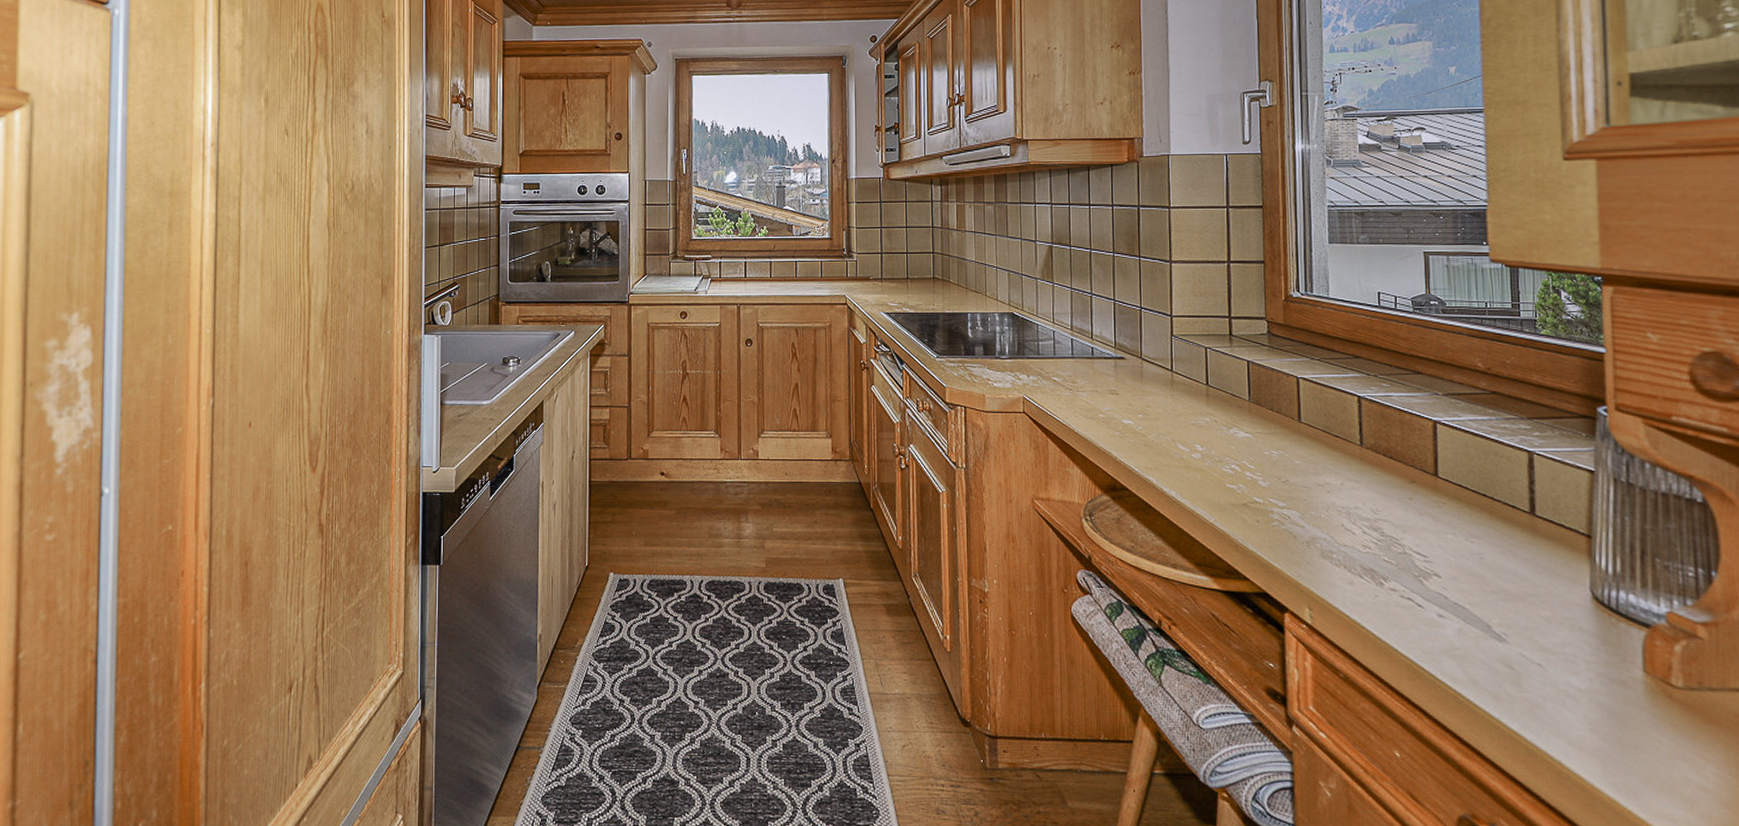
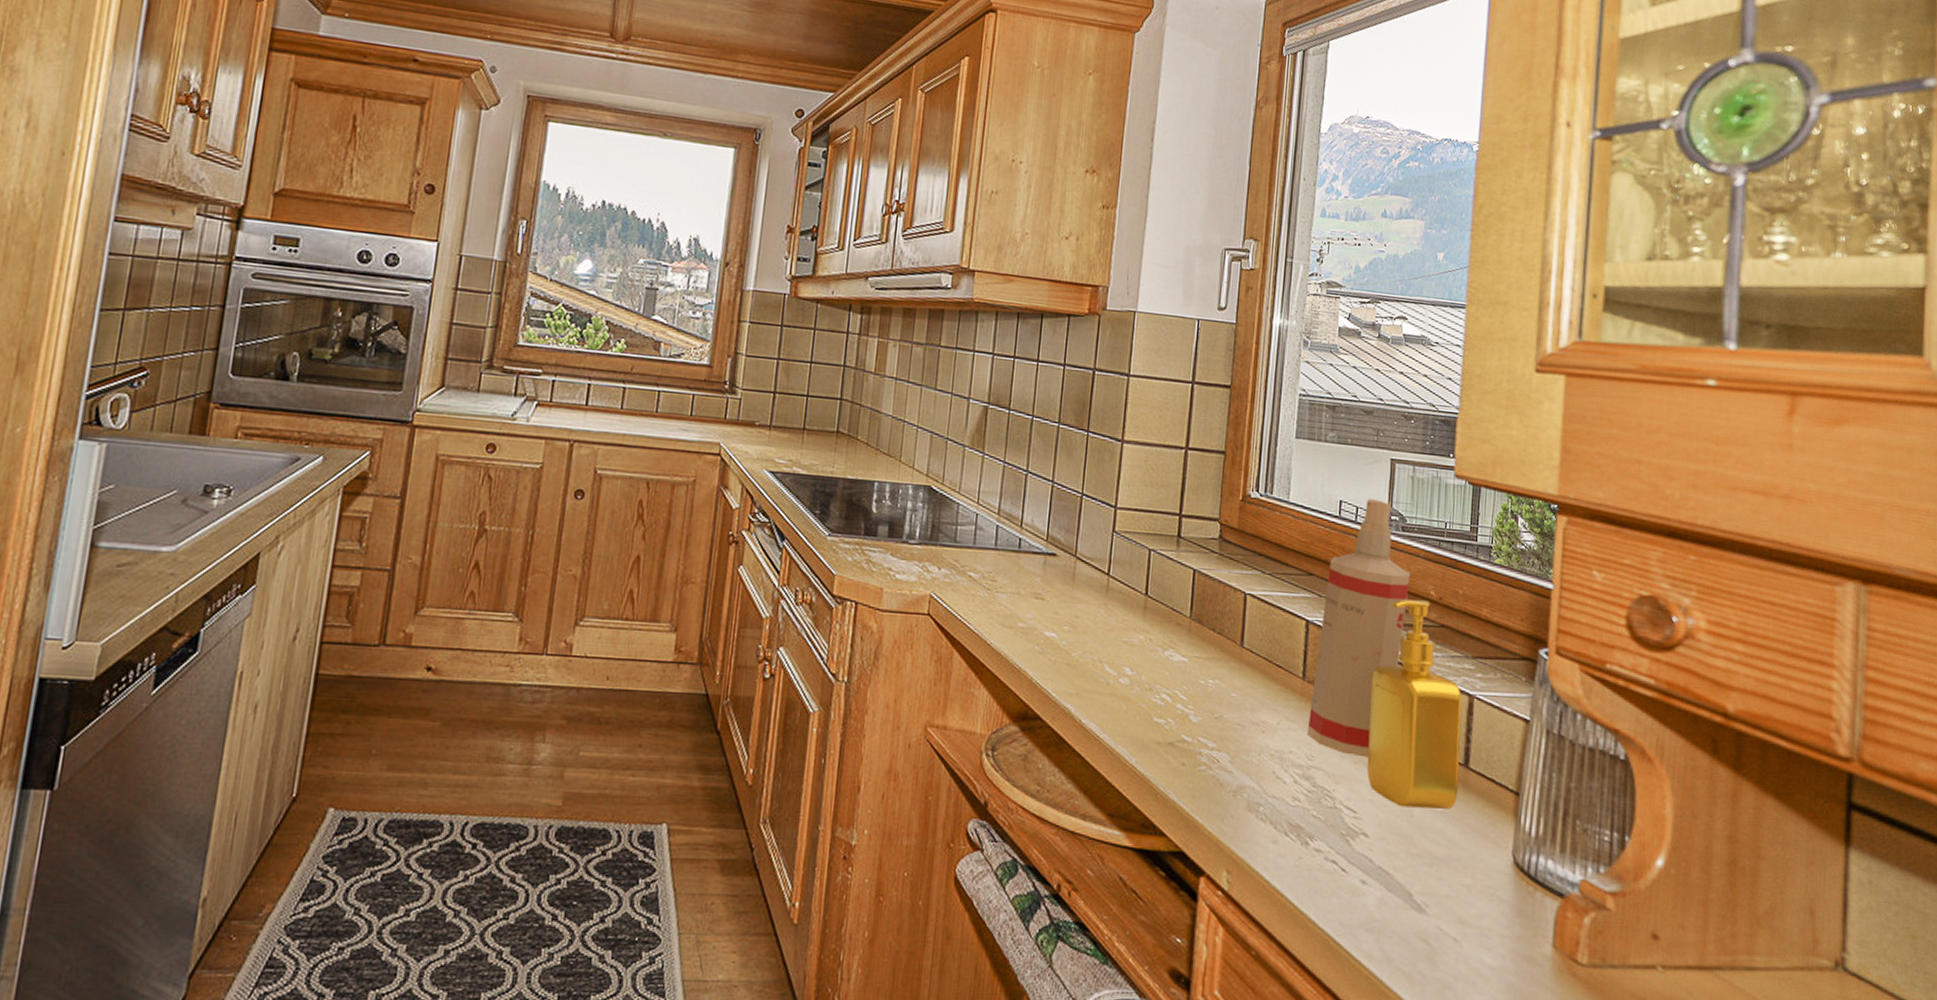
spray bottle: none [1370,287,1456,510] -> present [1306,498,1411,758]
soap dispenser: none [1427,371,1527,552] -> present [1366,599,1462,809]

